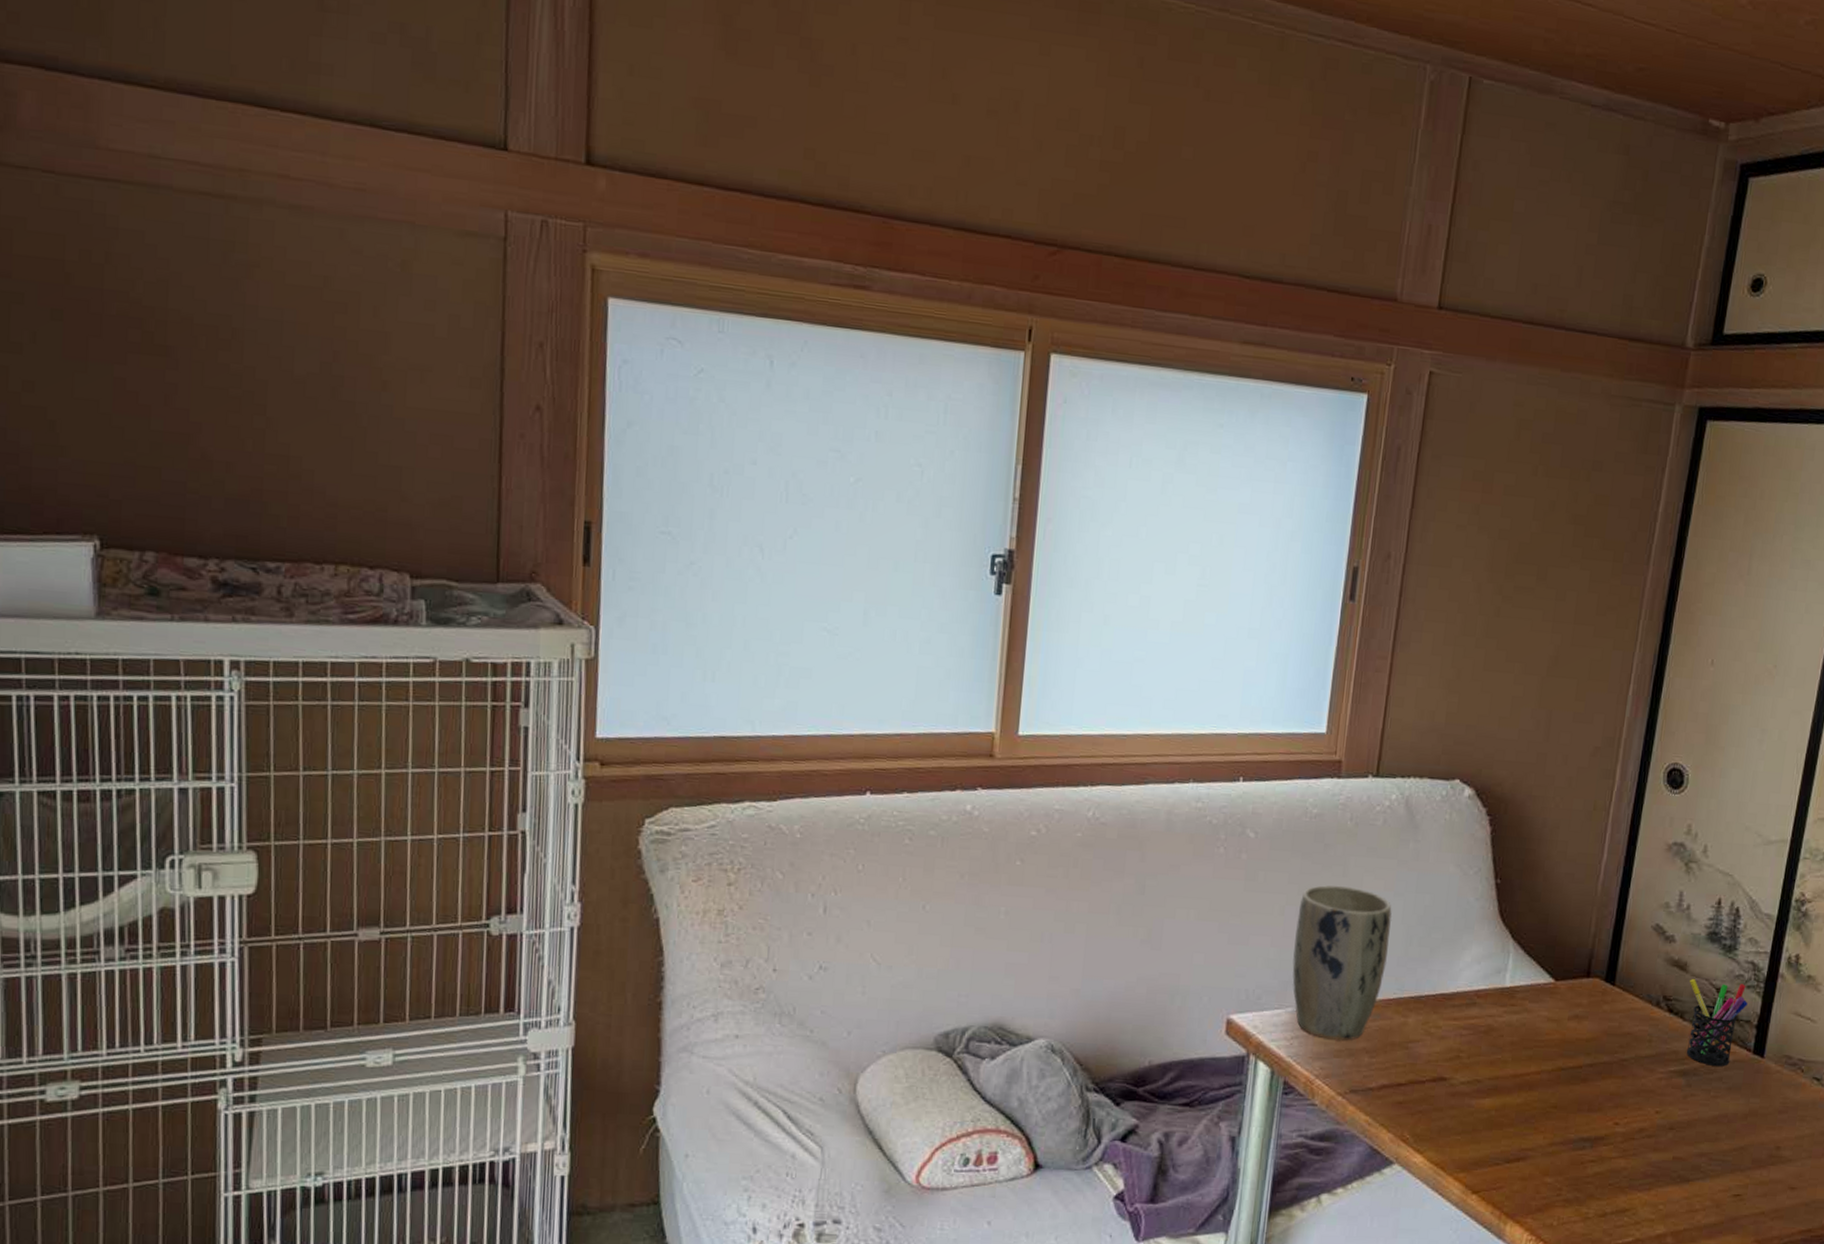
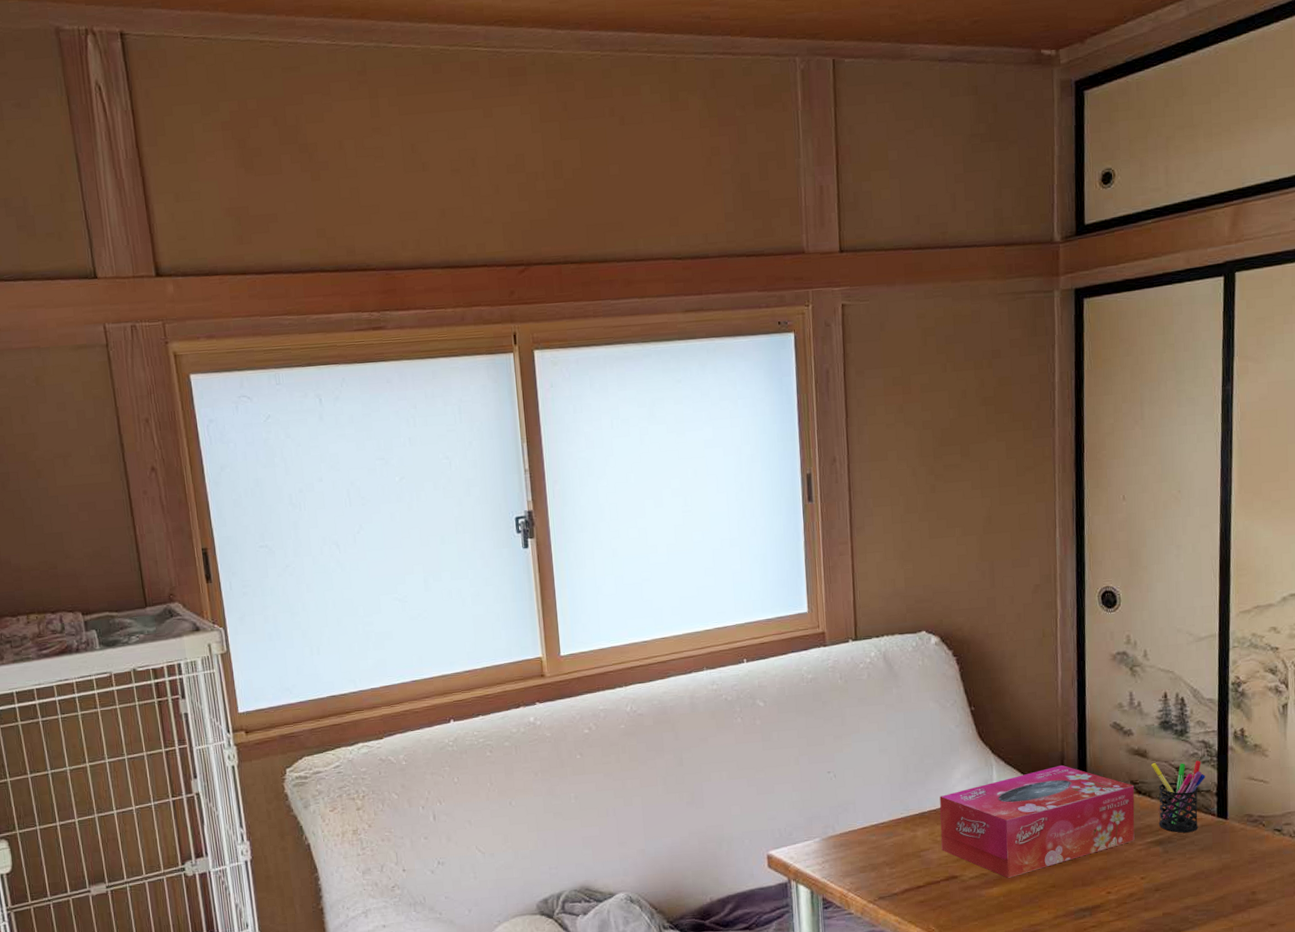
plant pot: present [1292,885,1392,1041] -> none [810,733,891,859]
tissue box: none [1433,964,1667,1090] -> present [940,764,1135,878]

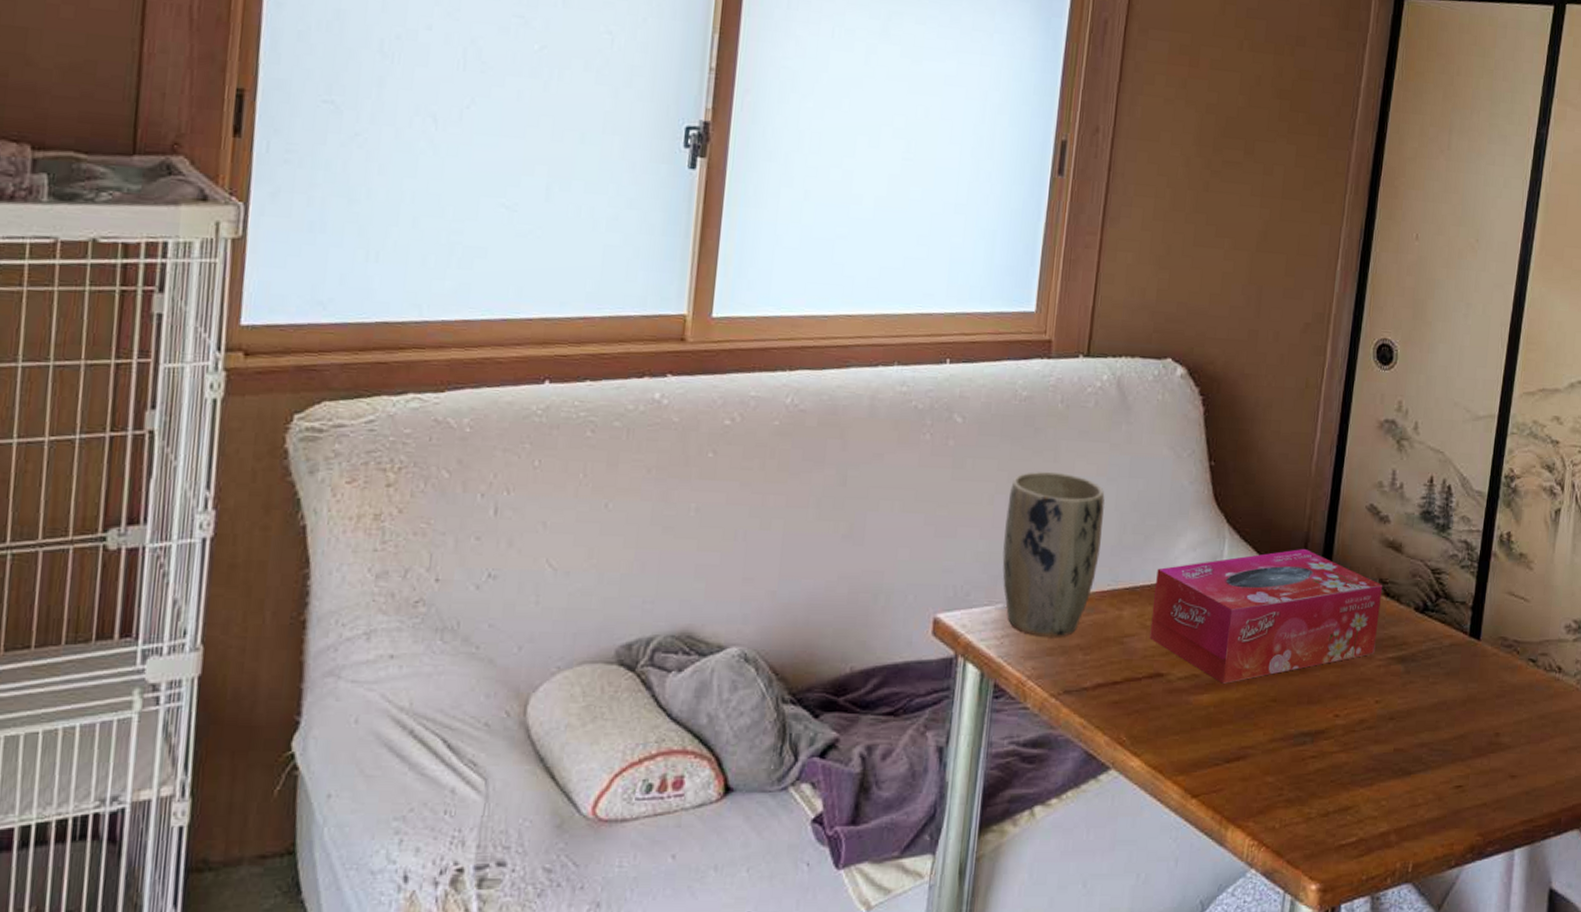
plant pot: none [810,733,891,859] -> present [1002,471,1105,637]
pen holder: present [1151,760,1205,833] -> none [1403,560,1463,651]

